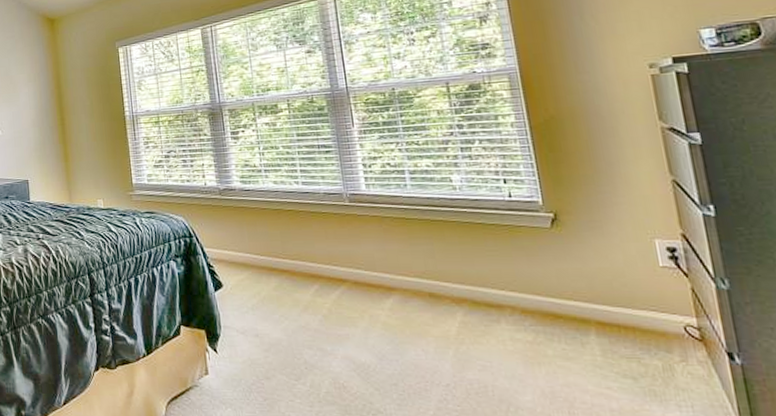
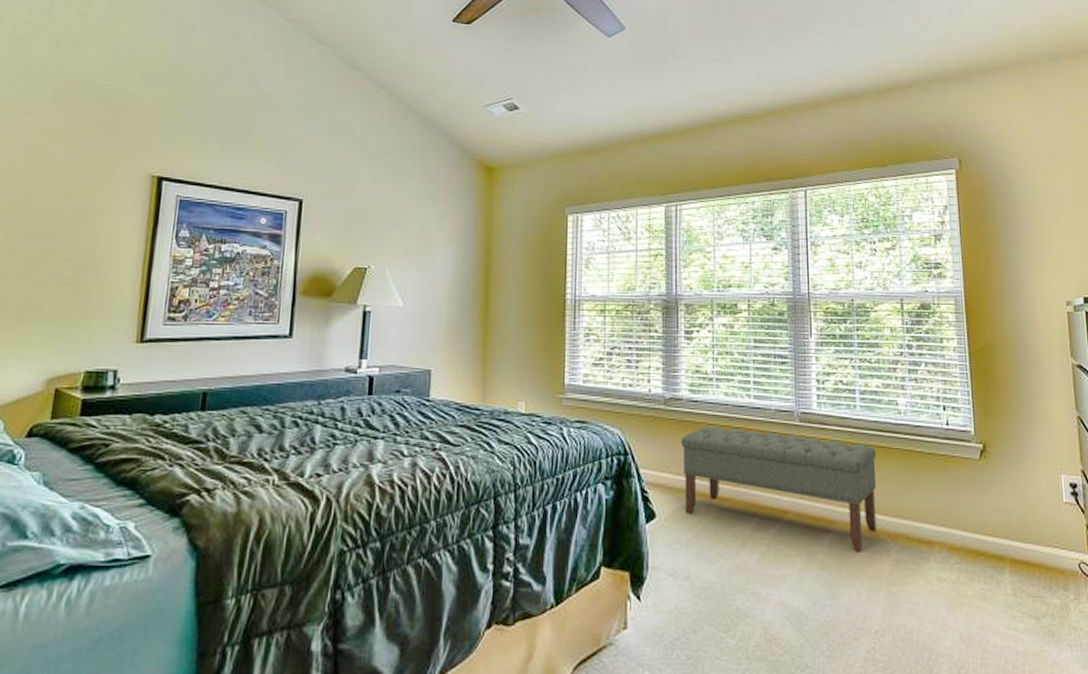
bench: none [238,210,440,315] -> present [681,427,877,552]

